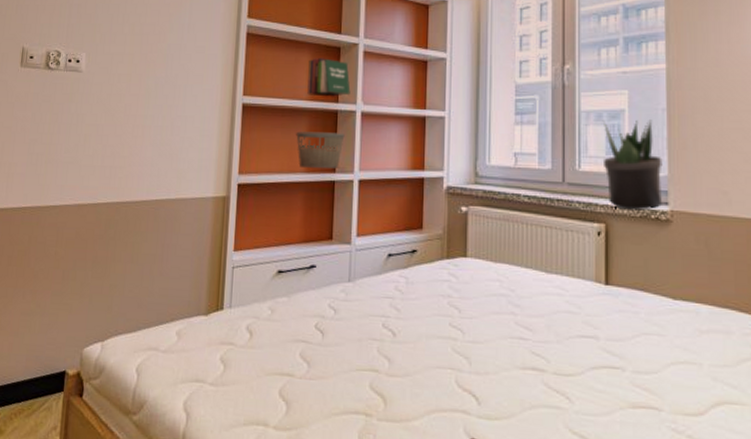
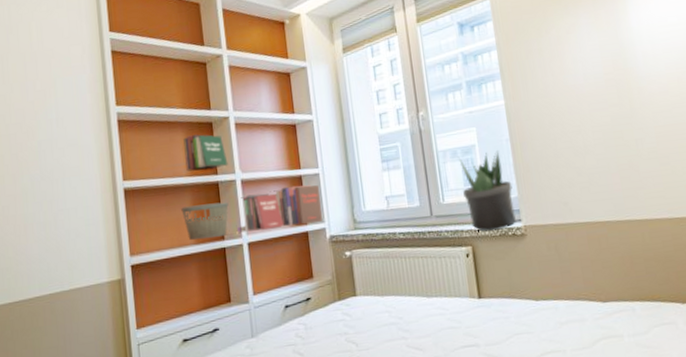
books: none [349,129,400,170] -> present [236,193,284,233]
books: none [389,126,443,170] -> present [270,185,323,227]

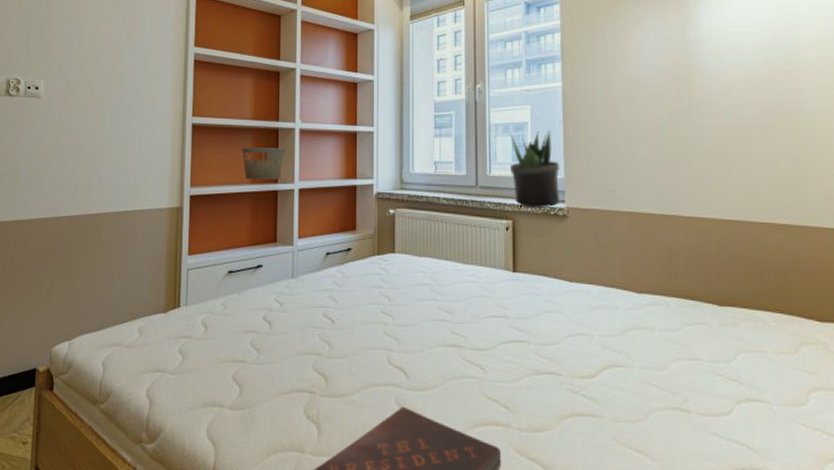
books: present [183,134,228,172] -> none [251,82,290,116]
books: present [236,193,284,233] -> none [290,144,334,180]
books: present [270,185,323,227] -> none [325,140,372,179]

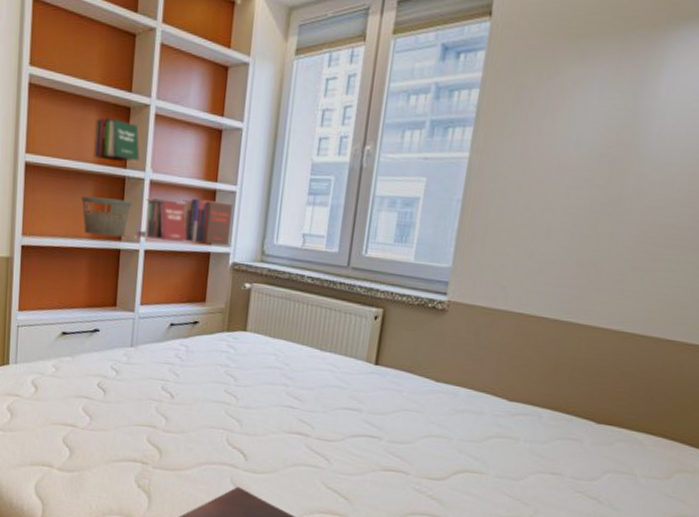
books: none [251,82,290,116] -> present [94,117,140,162]
books: none [290,144,334,180] -> present [135,198,187,242]
books: none [325,140,372,179] -> present [178,198,233,246]
planter: present [509,130,560,209] -> none [390,207,449,299]

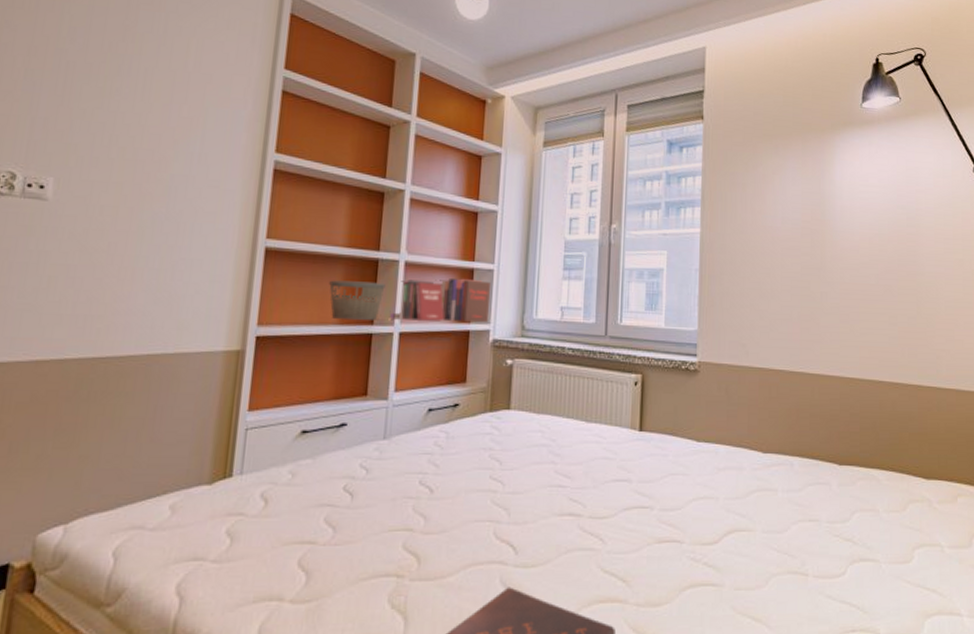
books: present [94,117,140,162] -> none [344,202,394,245]

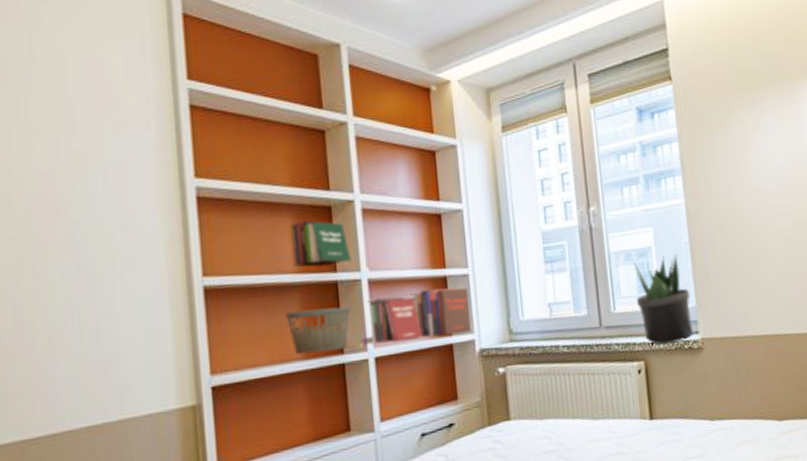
books: none [344,202,394,245] -> present [291,220,351,268]
planter: none [643,278,694,363] -> present [631,254,694,345]

